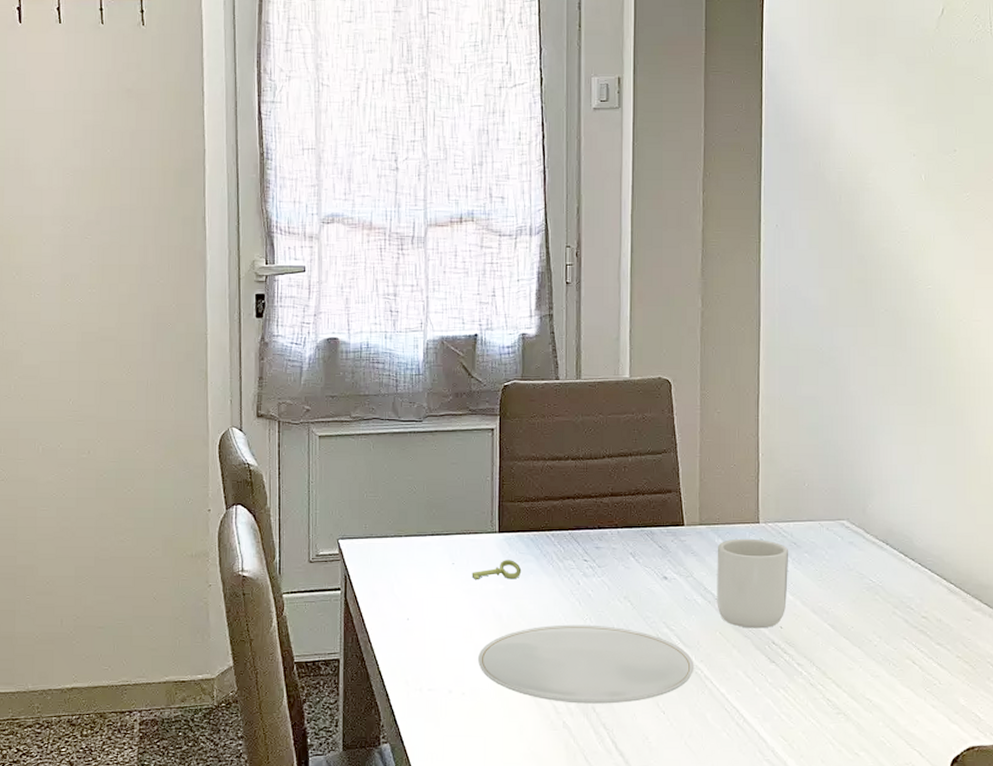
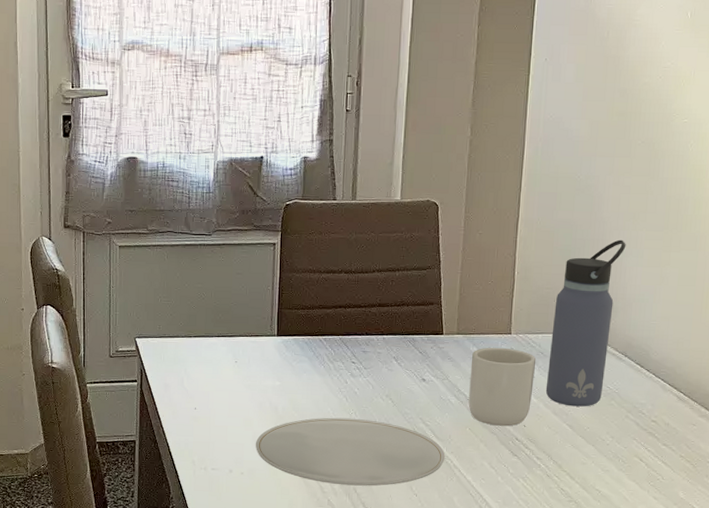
key: present [471,560,522,580] -> none [252,360,296,377]
water bottle: none [802,415,877,603] -> present [545,239,626,407]

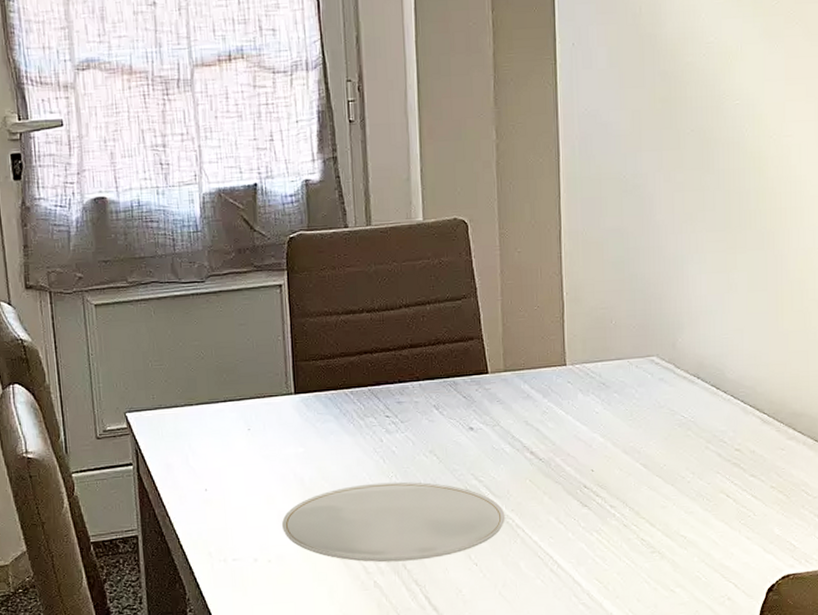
mug: present [468,347,536,426] -> none [523,382,598,474]
water bottle: present [545,239,626,407] -> none [612,244,686,443]

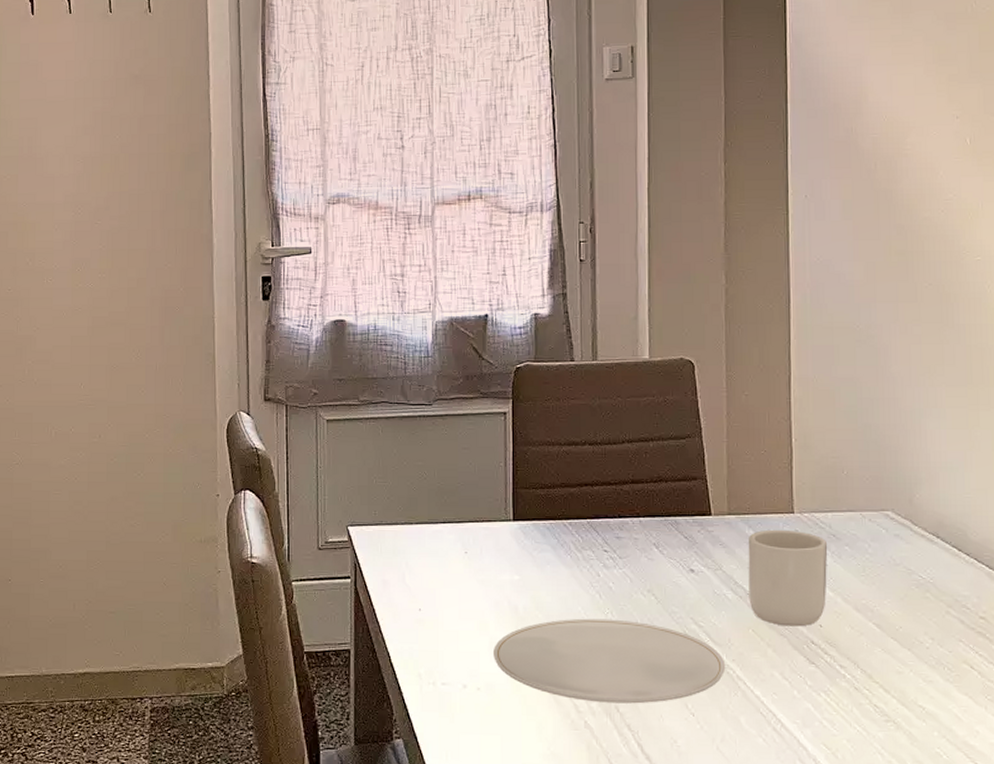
mug: none [523,382,598,474] -> present [748,529,828,627]

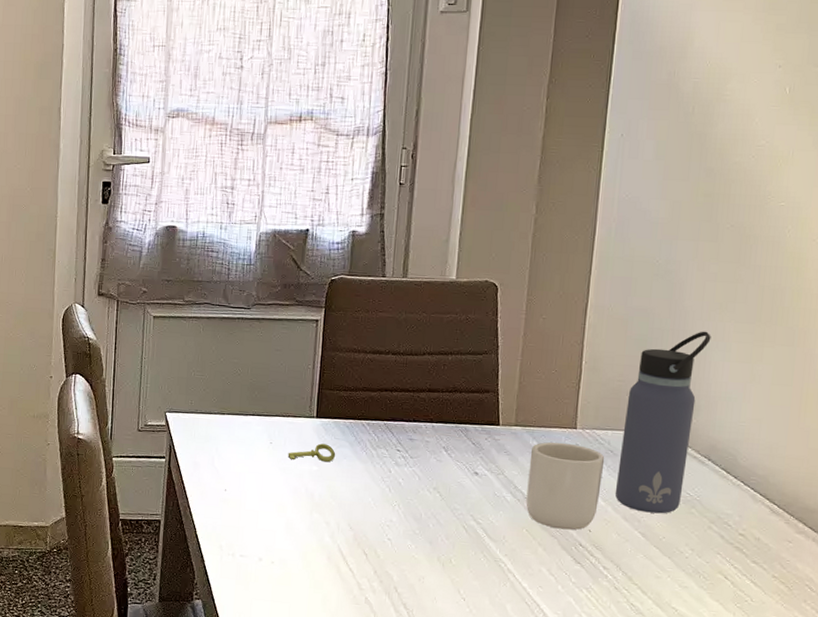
key: none [485,549,538,570] -> present [288,443,336,463]
plate: present [494,618,726,704] -> none [288,508,499,587]
water bottle: none [842,398,923,601] -> present [614,331,711,514]

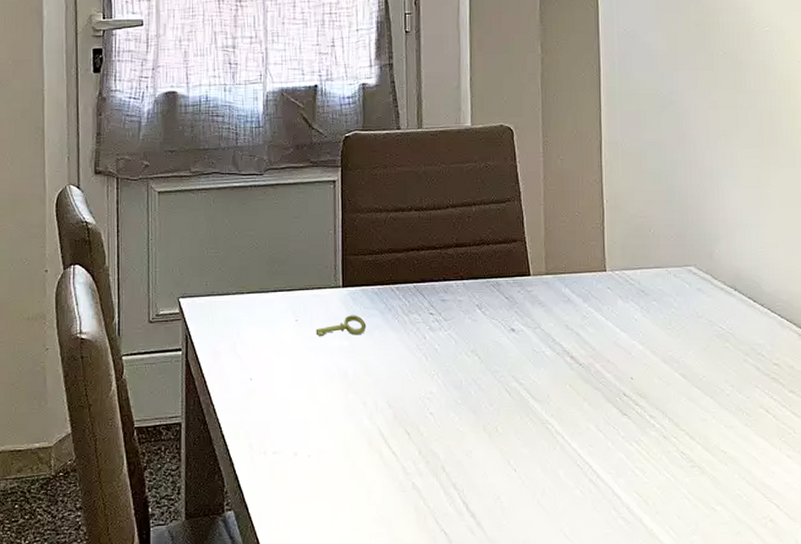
mug: present [526,442,605,530] -> none [564,287,637,380]
water bottle: present [614,331,711,514] -> none [651,159,721,352]

